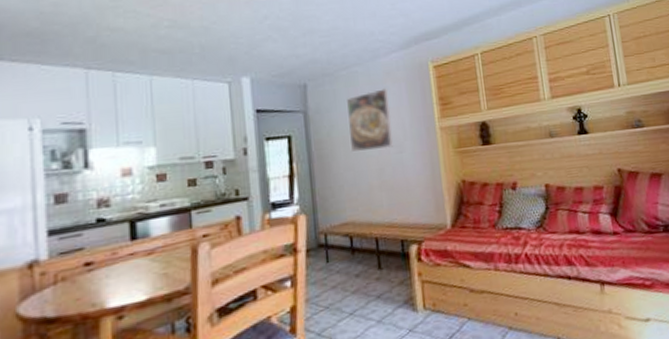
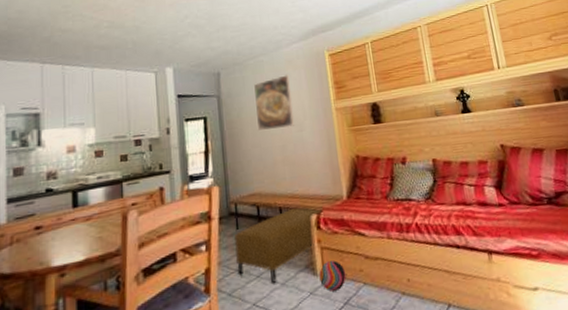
ottoman: none [324,238,423,321] -> present [234,208,321,283]
decorative ball: none [419,295,449,328] -> present [319,260,346,292]

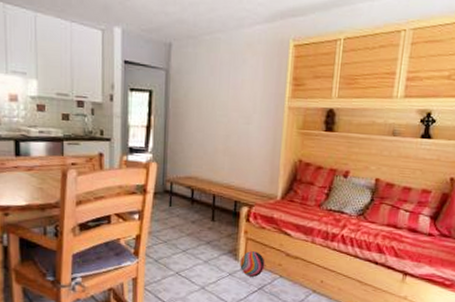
ottoman: present [234,208,321,283] -> none [165,198,254,259]
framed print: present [254,75,294,131] -> none [203,59,247,118]

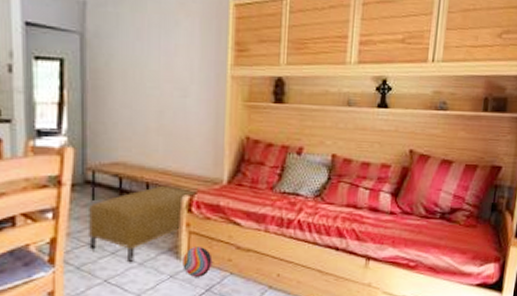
ottoman: none [165,198,254,259] -> present [87,186,196,262]

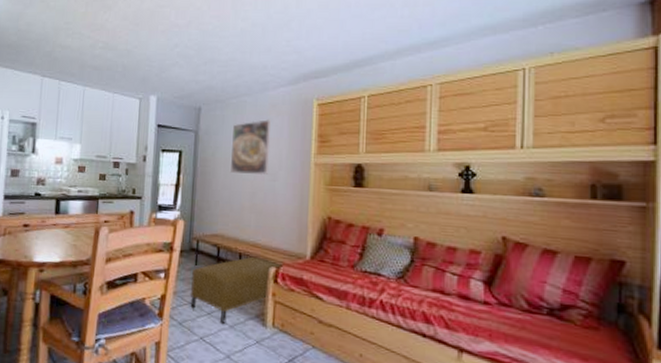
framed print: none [129,21,180,91] -> present [229,120,272,176]
decorative ball: present [183,247,213,277] -> none [268,316,296,346]

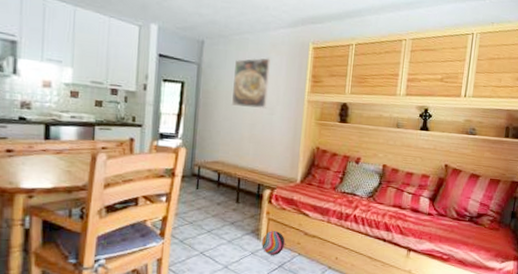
ottoman: present [190,257,281,324] -> none [191,181,275,239]
decorative ball: none [268,316,296,346] -> present [262,231,285,255]

